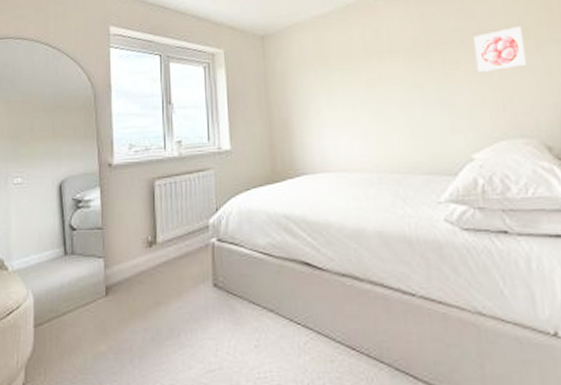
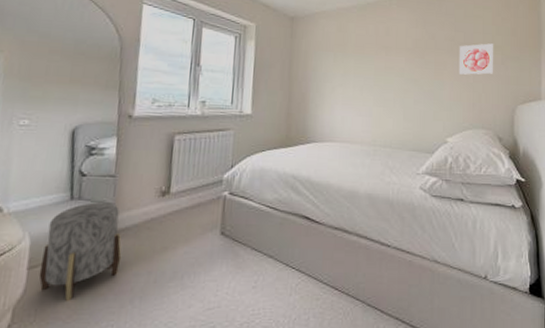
stool: none [44,255,117,360] -> present [39,201,122,301]

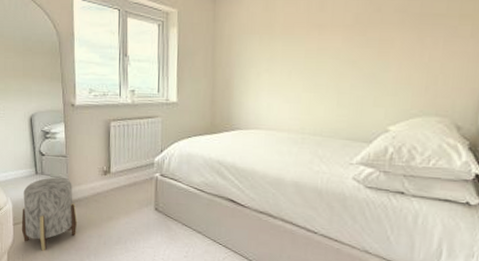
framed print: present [458,43,494,75] -> none [409,12,463,53]

